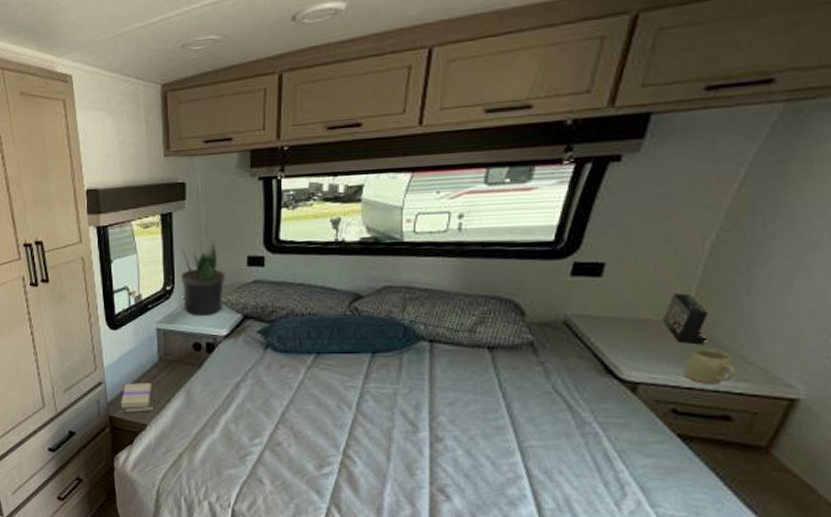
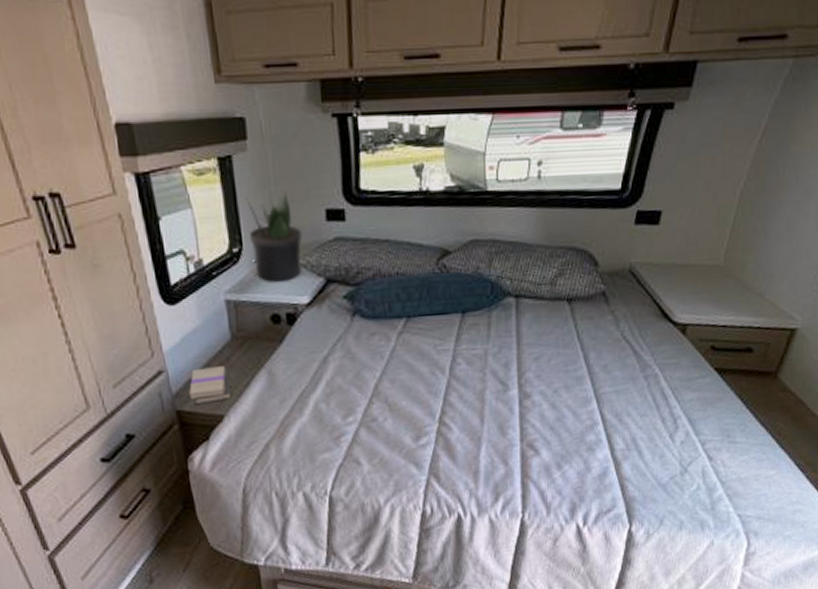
alarm clock: present [663,293,707,344] -> none [705,238,737,286]
mug: present [683,348,735,384] -> none [719,289,756,321]

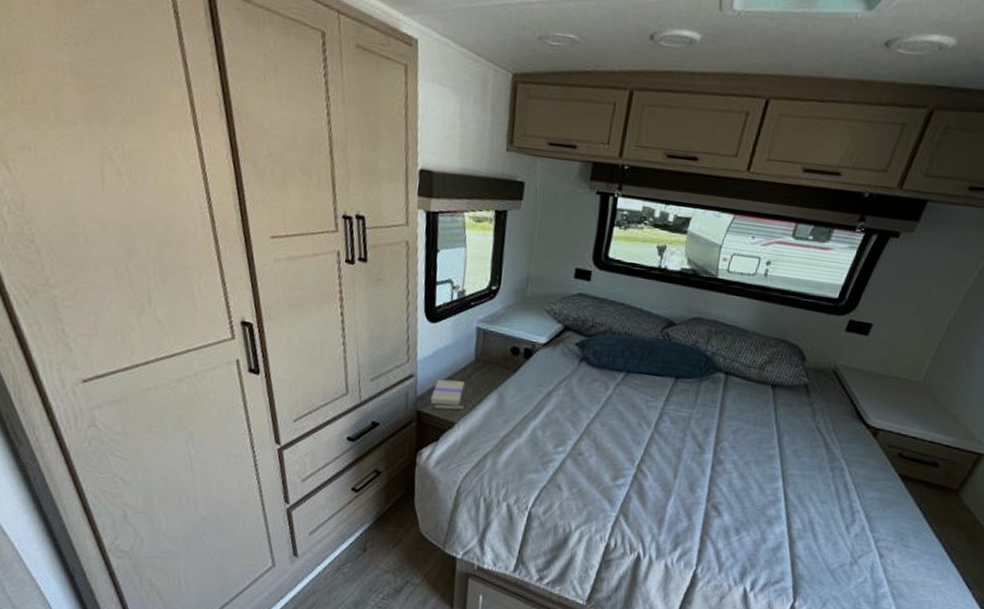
planter: present [245,191,302,282] -> none [506,246,552,321]

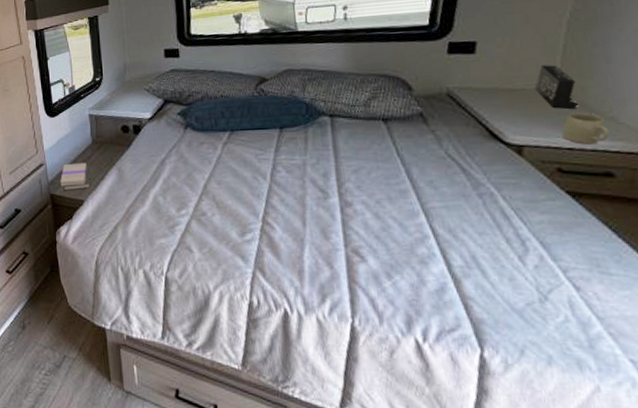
alarm clock: none [905,358,937,402] -> present [535,65,577,109]
mug: none [911,406,948,437] -> present [561,112,610,144]

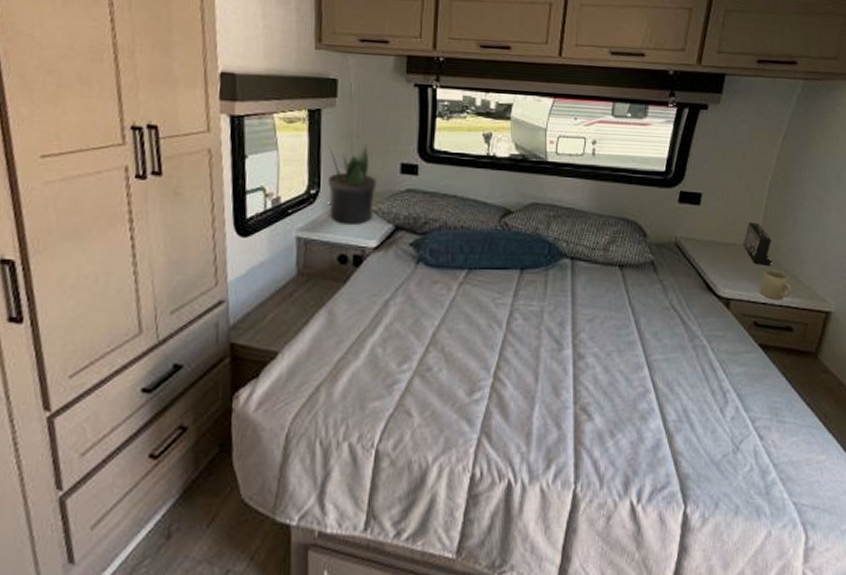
books: present [60,163,90,190] -> none [246,301,290,338]
planter: none [106,38,146,102] -> present [328,144,377,224]

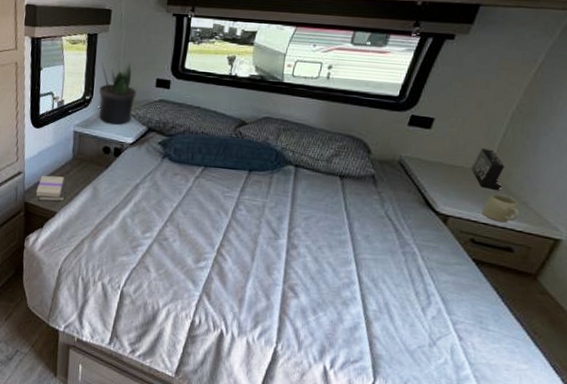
books: none [246,301,290,338] -> present [36,175,66,202]

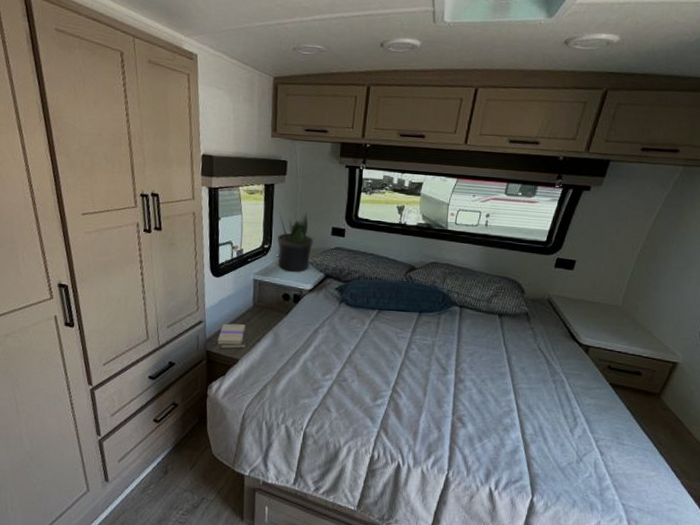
alarm clock: present [472,148,504,190] -> none [607,286,633,322]
mug: present [481,193,519,223] -> none [616,325,645,350]

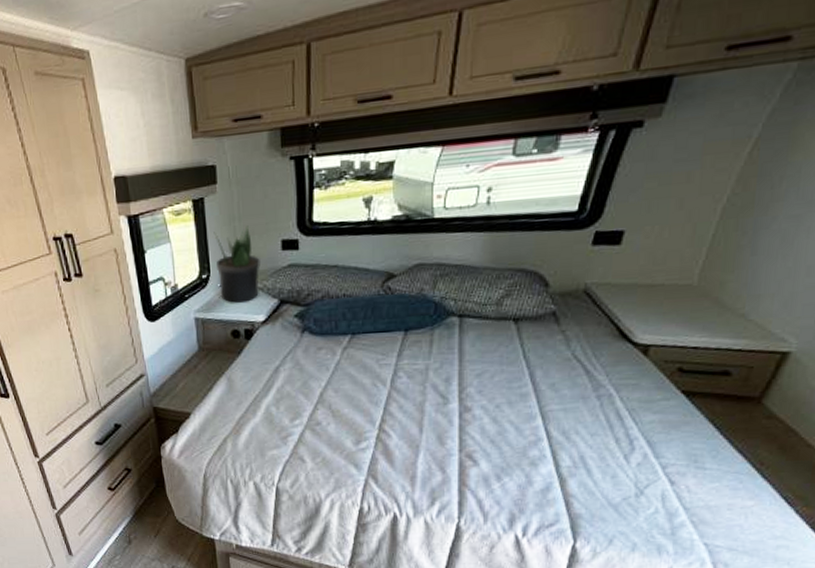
books: present [218,323,248,349] -> none [164,372,197,402]

